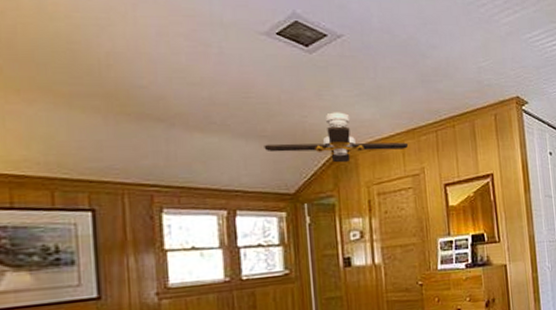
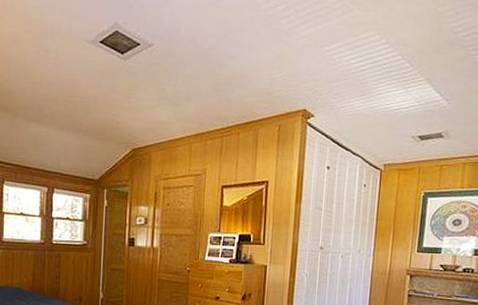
ceiling fan: present [264,112,409,163] -> none [79,113,196,158]

